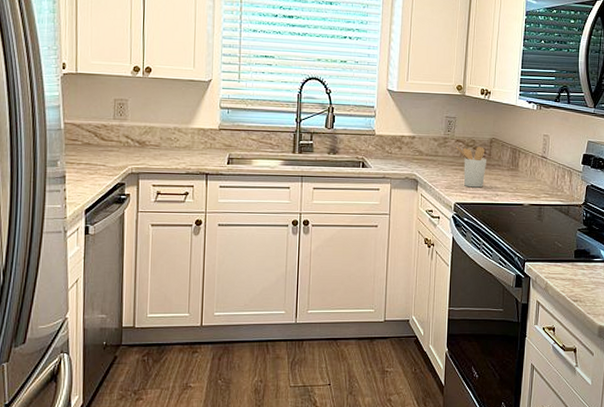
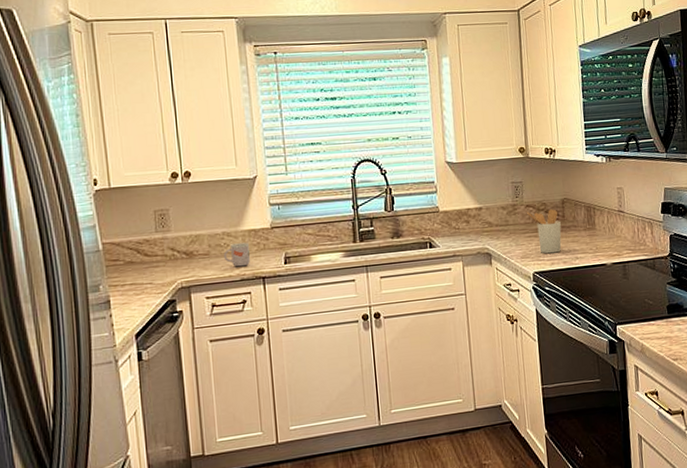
mug: none [172,135,198,161] -> present [223,237,250,267]

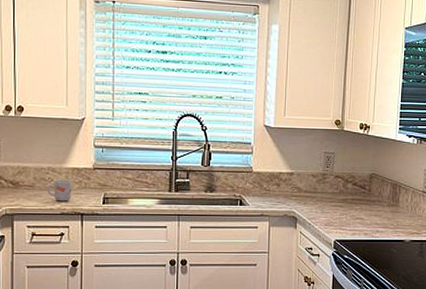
utensil holder: present [527,209,562,254] -> none [336,182,366,224]

